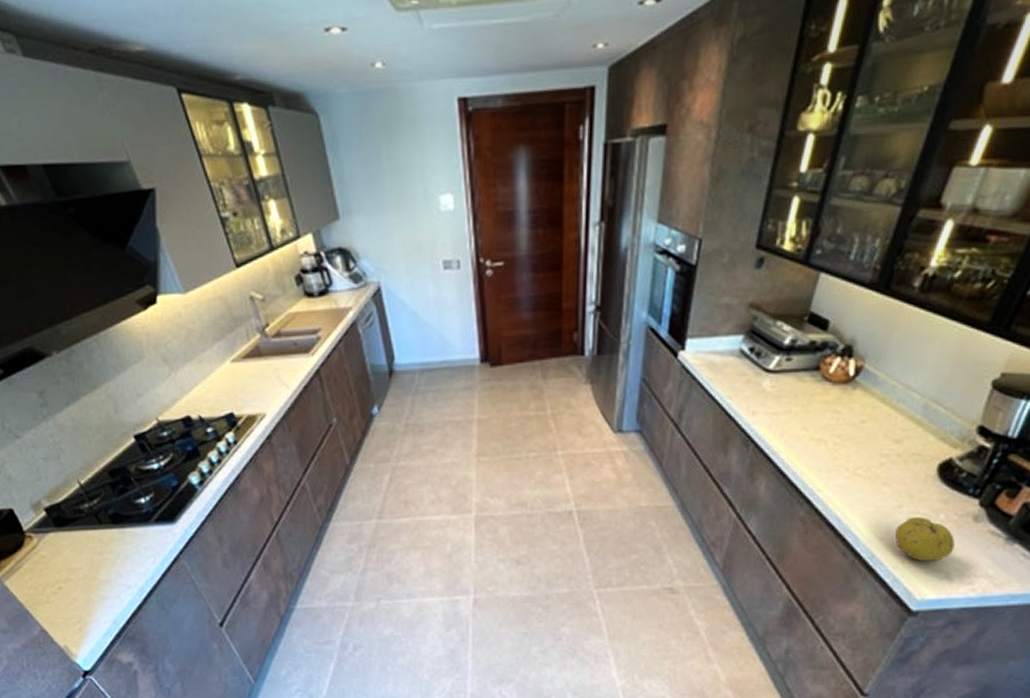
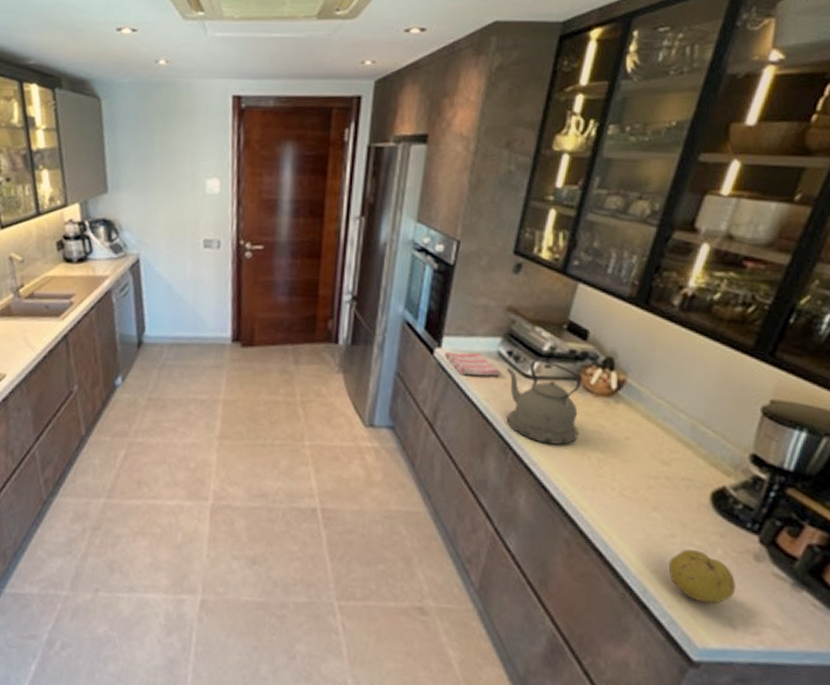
dish towel: none [689,351,743,374] -> present [445,352,501,377]
kettle: none [748,352,821,433] -> present [506,358,582,445]

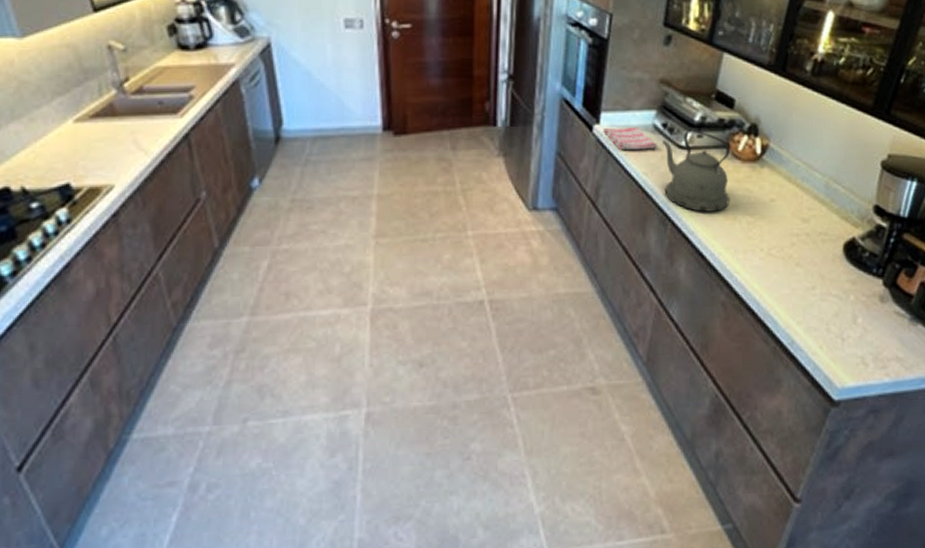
fruit: present [669,549,735,604] -> none [812,299,866,346]

